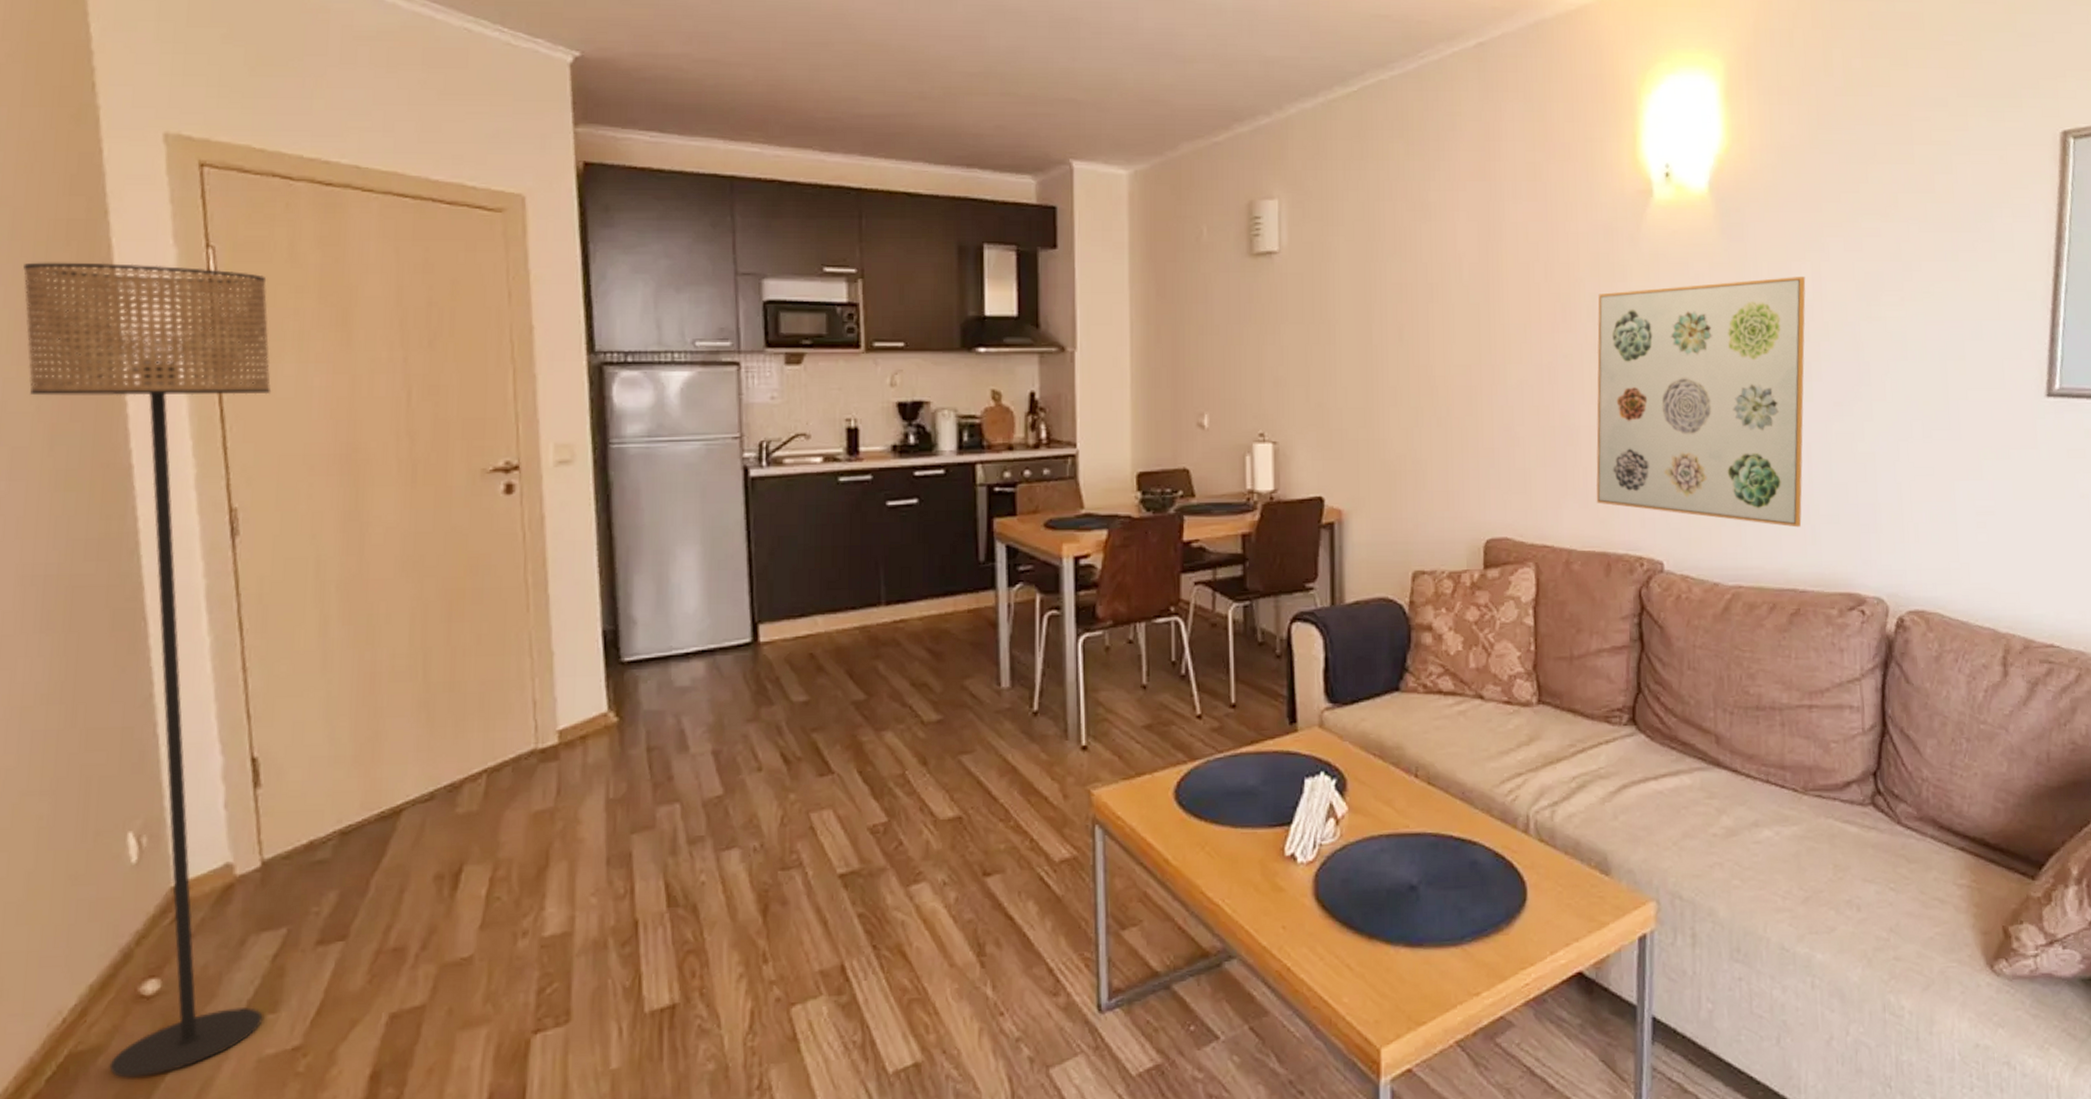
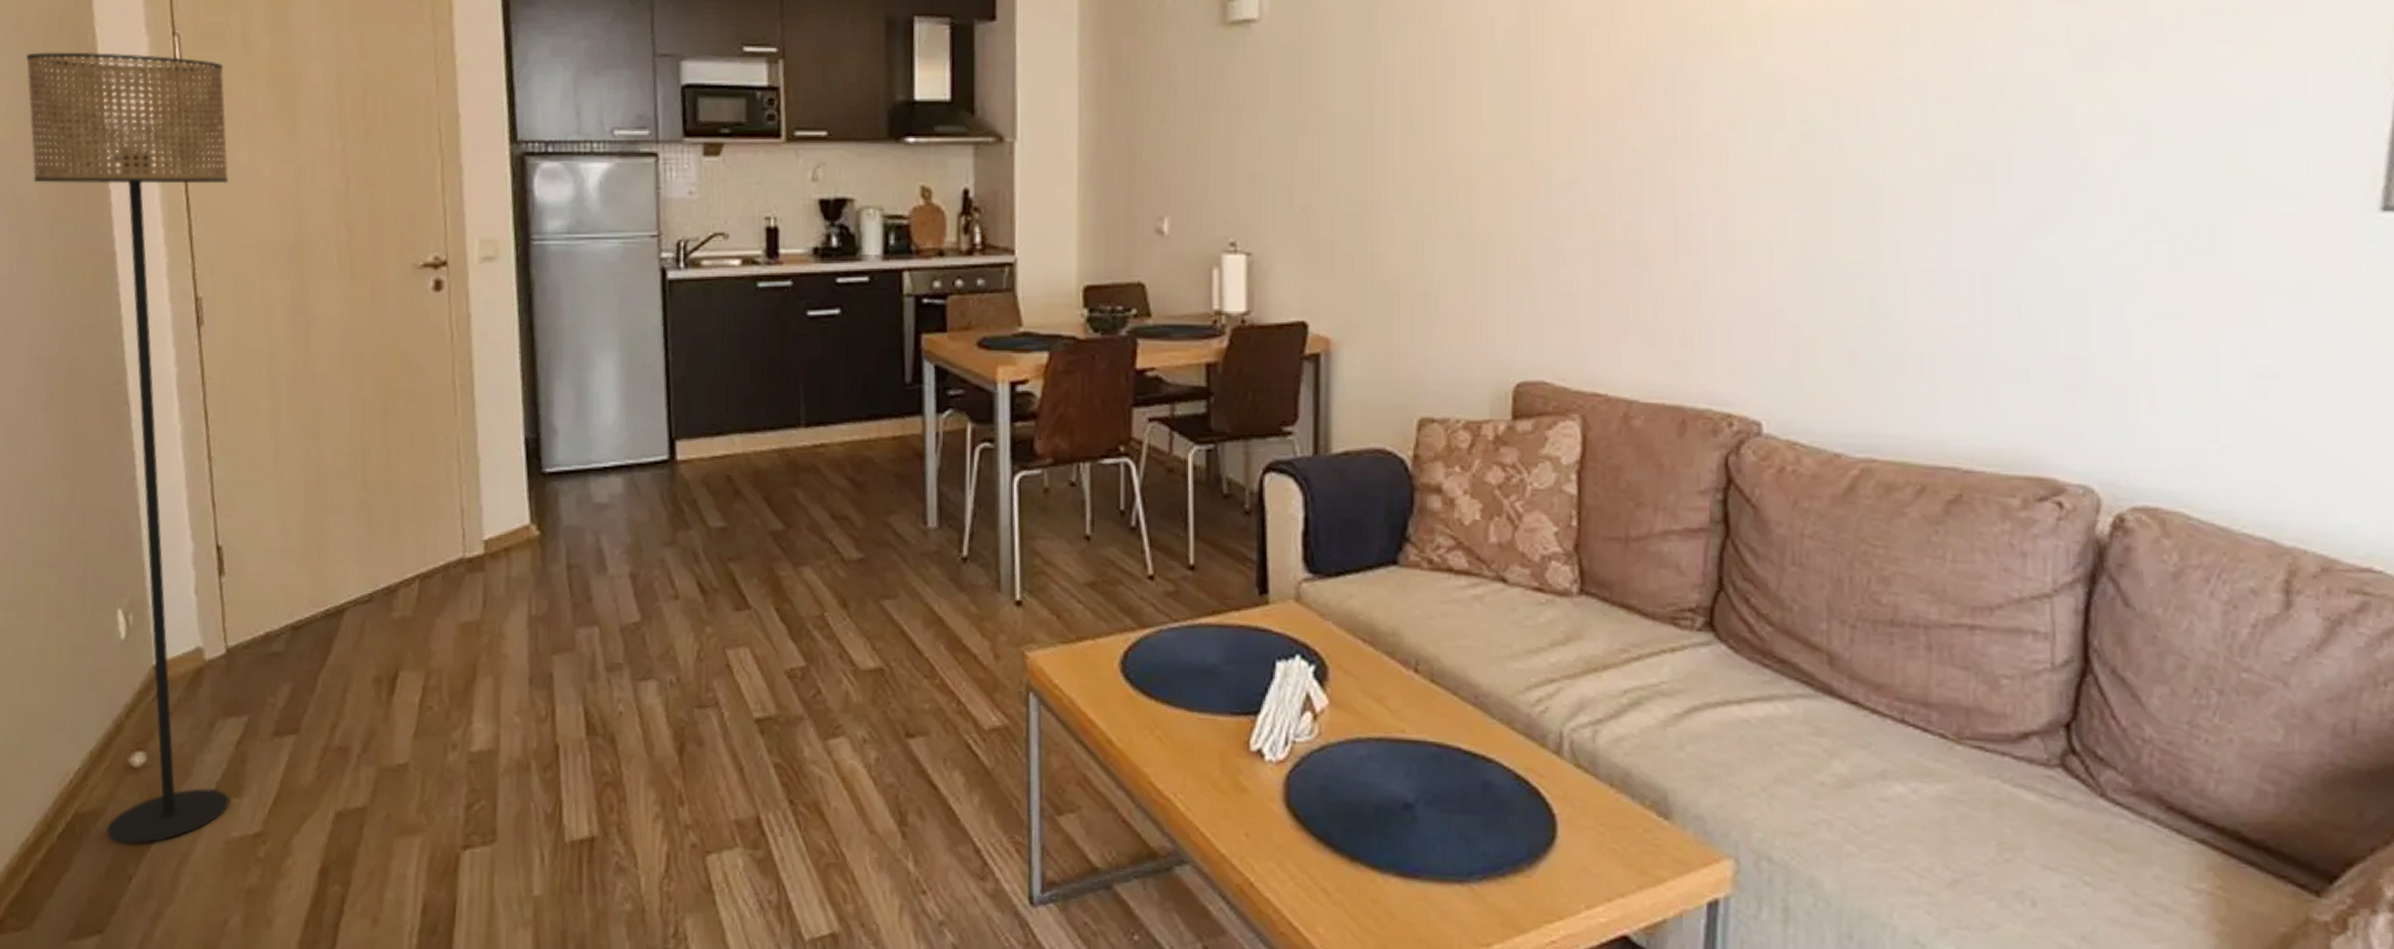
wall art: present [1596,277,1806,528] -> none [1669,40,1992,385]

